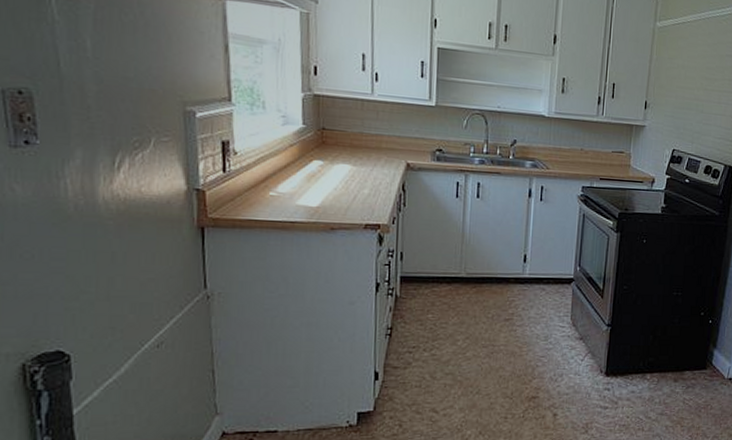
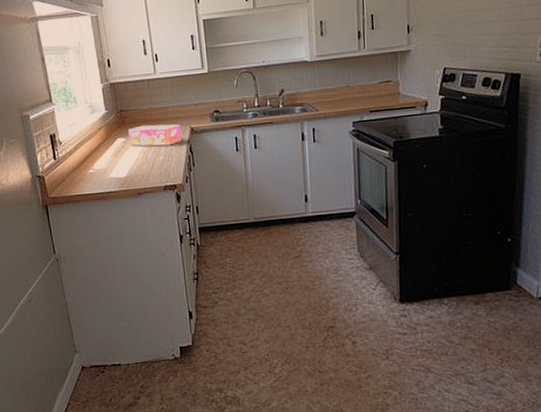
tissue box: none [328,150,395,179] -> present [128,124,183,146]

